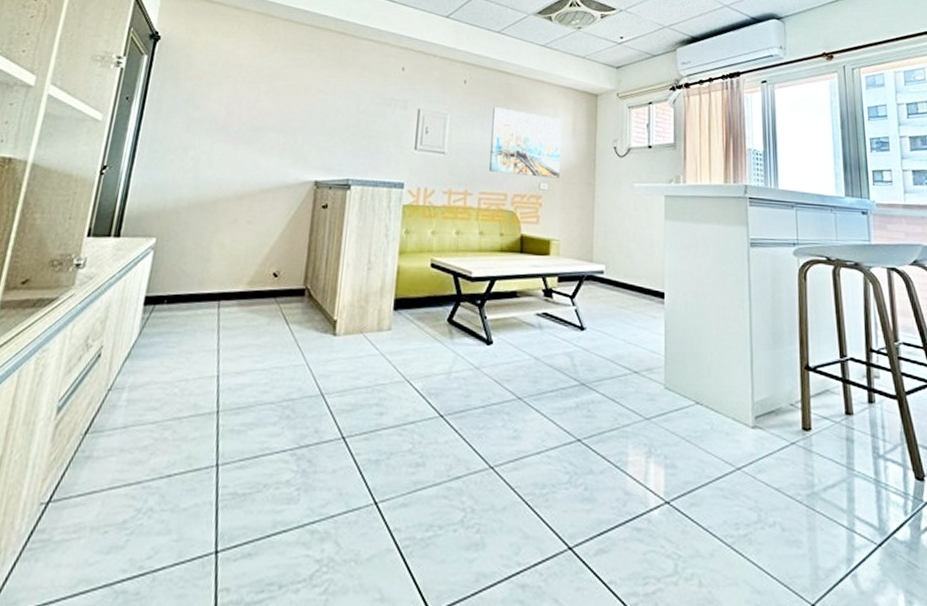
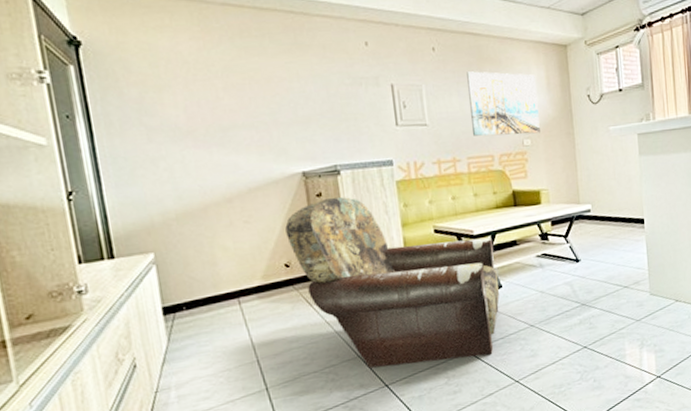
armchair: none [283,211,492,426] -> present [285,196,499,369]

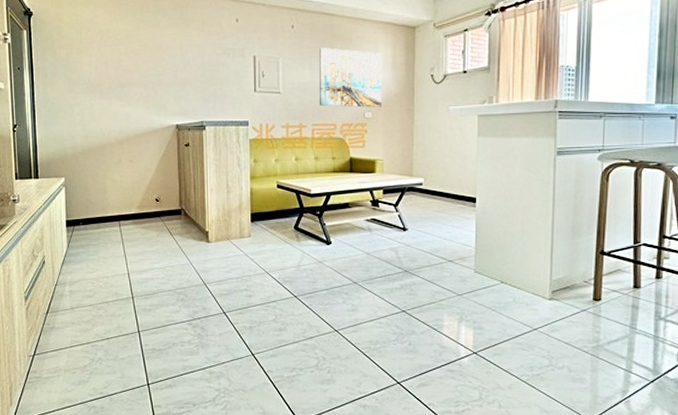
armchair: present [285,196,499,369] -> none [159,148,328,303]

